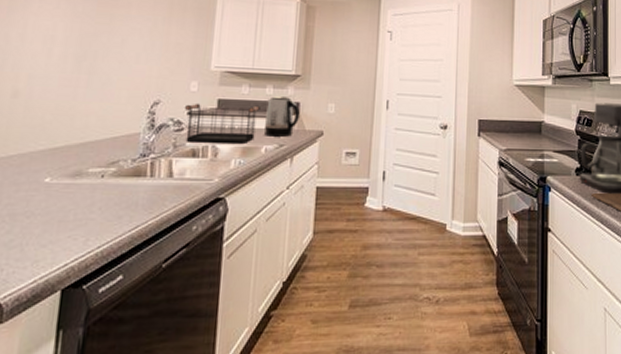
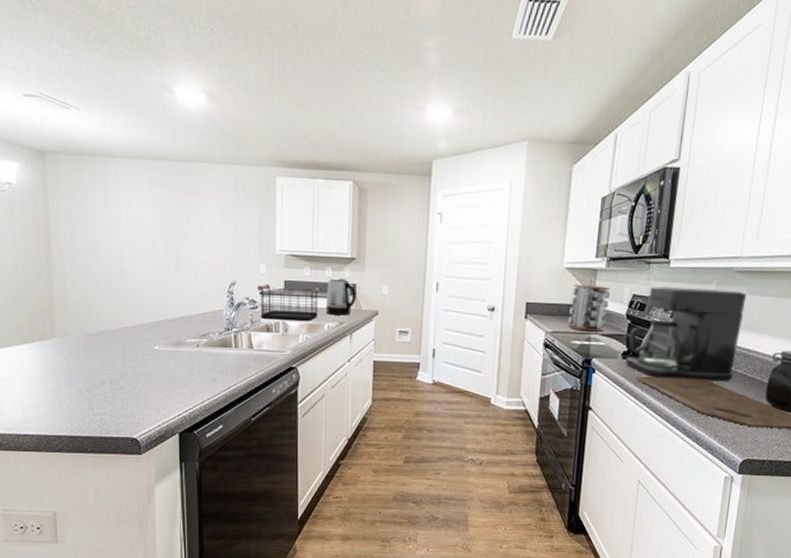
spice rack: none [520,94,559,149] -> present [567,278,611,332]

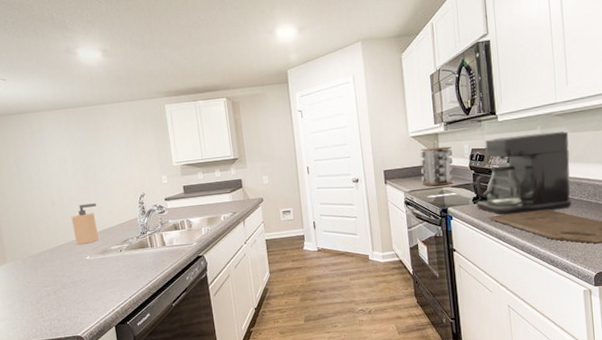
soap dispenser: none [142,282,175,331] -> present [71,203,99,245]
dish rack: present [258,283,321,321] -> none [162,186,215,220]
kettle: present [325,277,357,316] -> none [218,176,244,208]

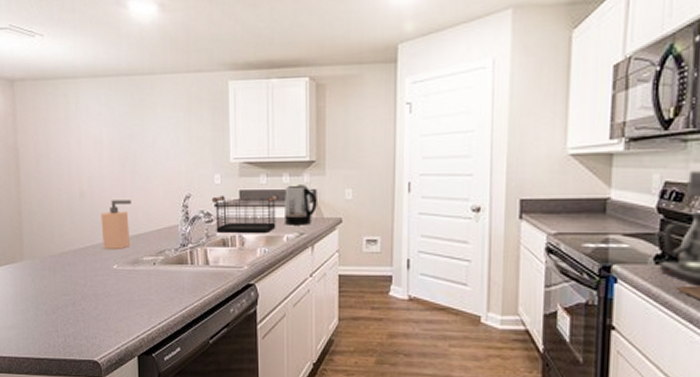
dish rack: none [162,186,215,220] -> present [212,194,279,233]
kettle: none [218,176,244,208] -> present [283,183,317,225]
spice rack: present [420,141,454,187] -> none [576,164,634,231]

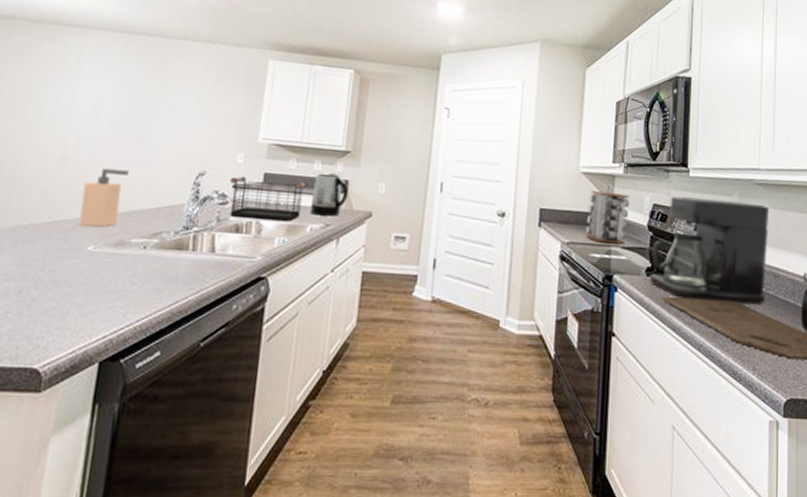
spice rack: none [576,164,634,231] -> present [585,184,630,245]

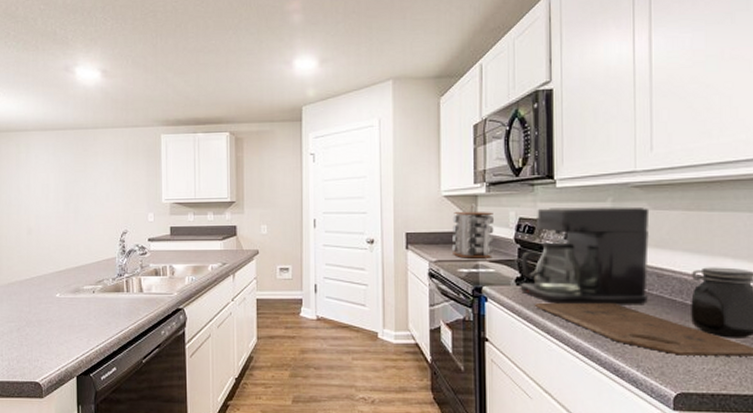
soap dispenser: present [79,168,129,227] -> none [46,236,74,279]
dish rack: present [230,175,308,221] -> none [146,230,204,263]
kettle: present [310,172,349,216] -> none [208,220,237,256]

